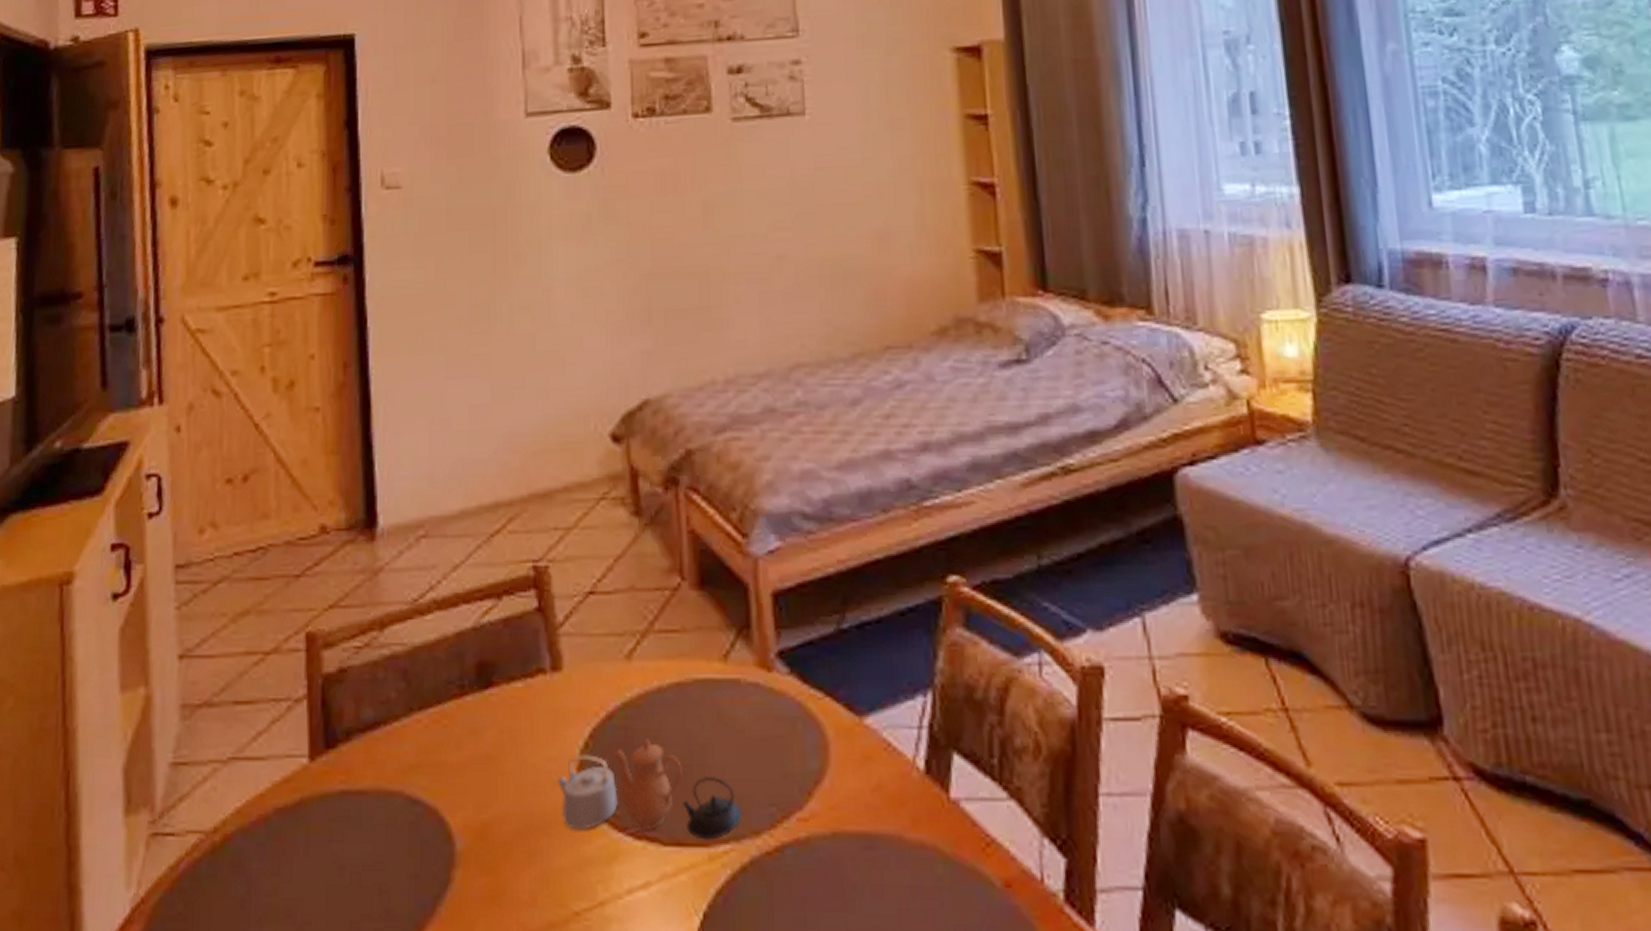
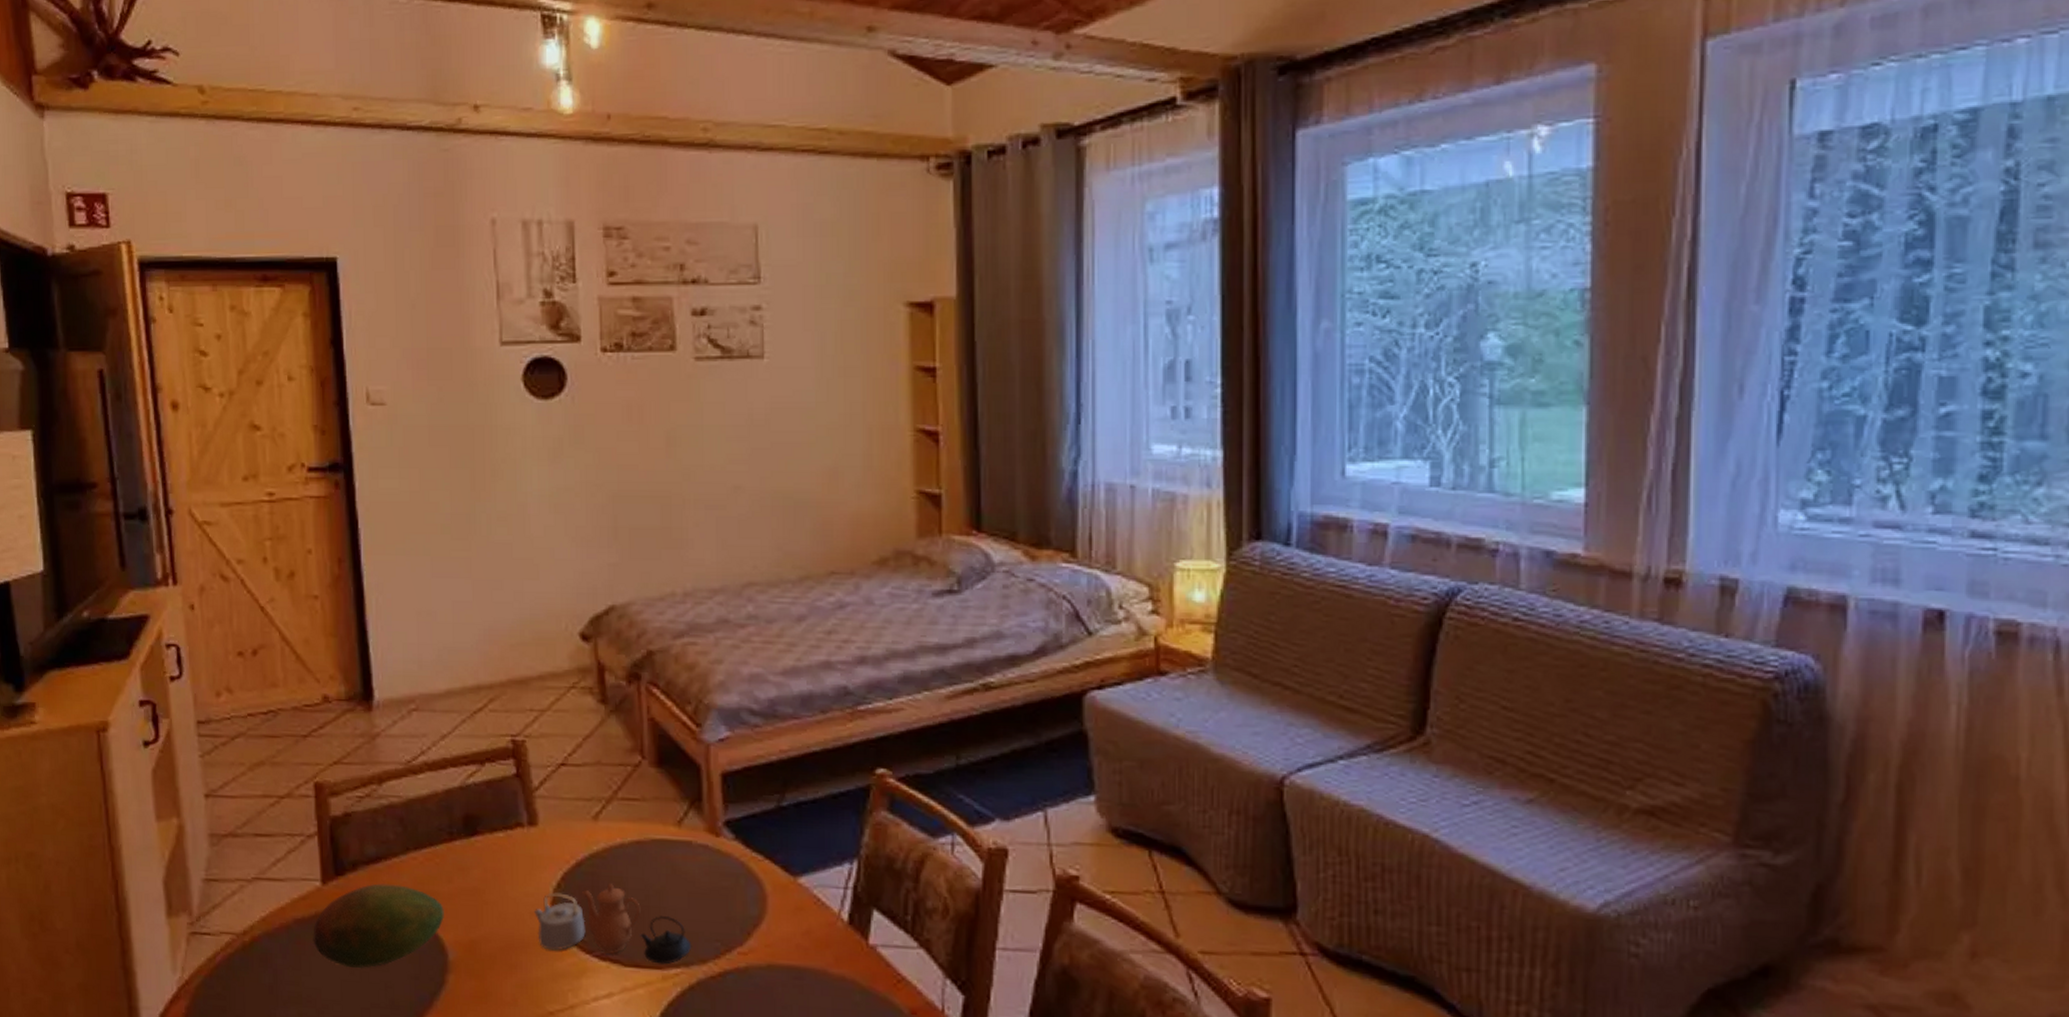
fruit: none [296,756,452,869] -> present [313,883,444,969]

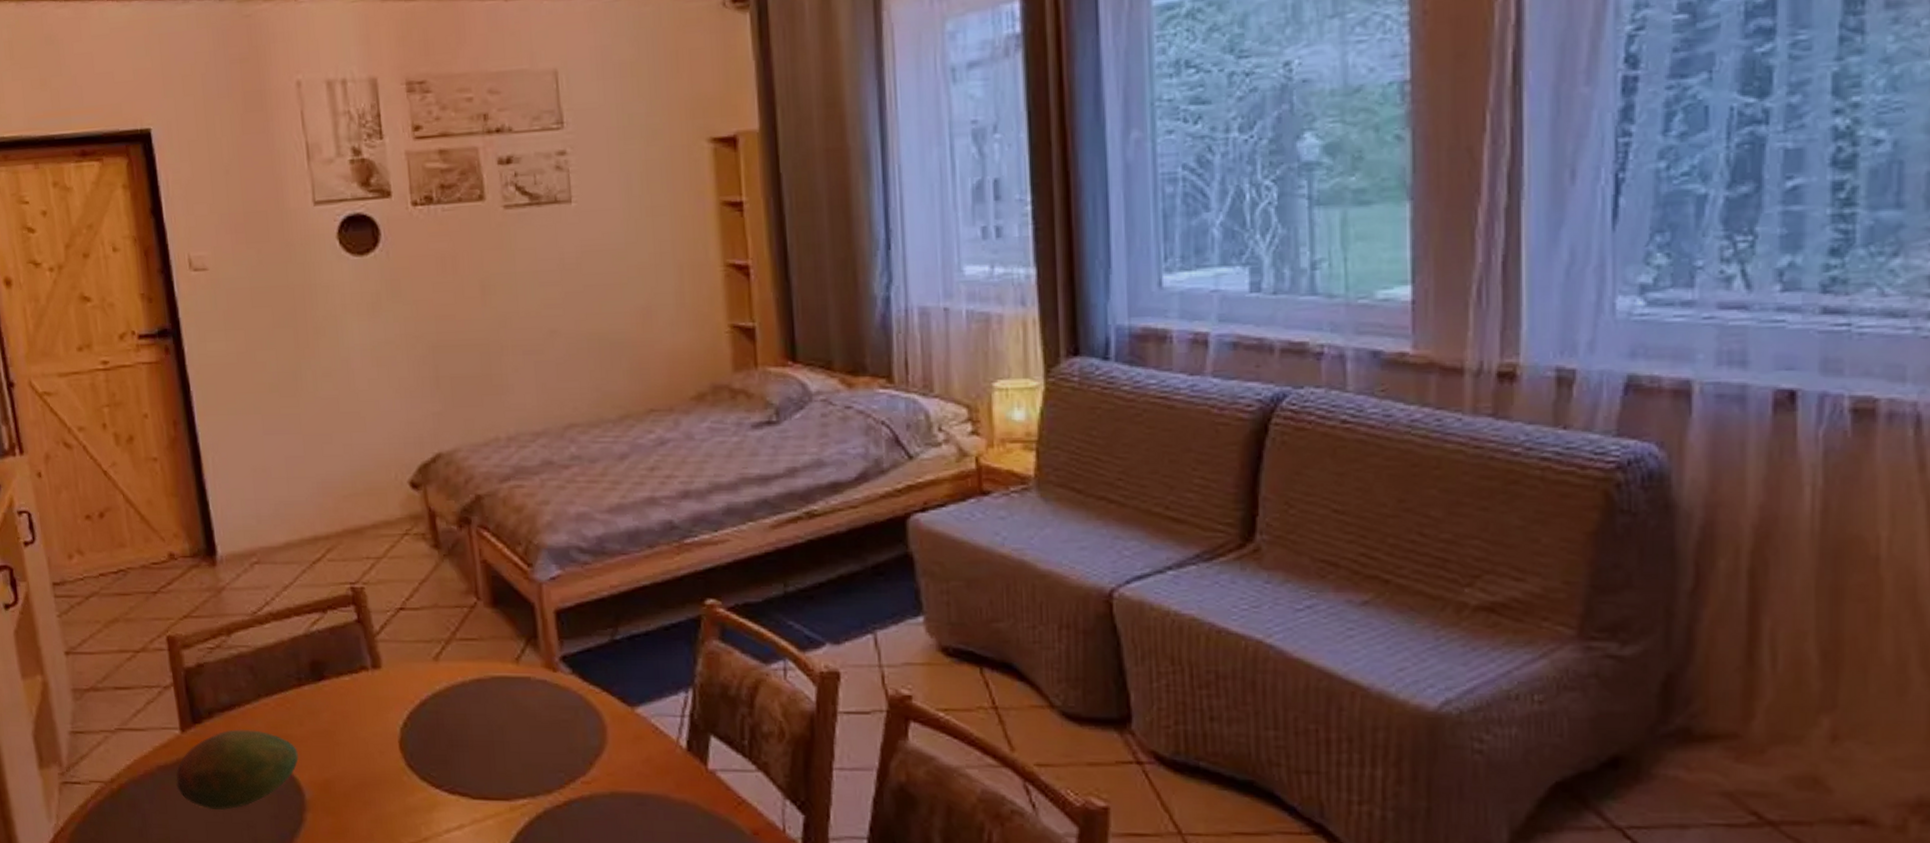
teapot: present [533,882,692,965] -> none [383,720,537,796]

